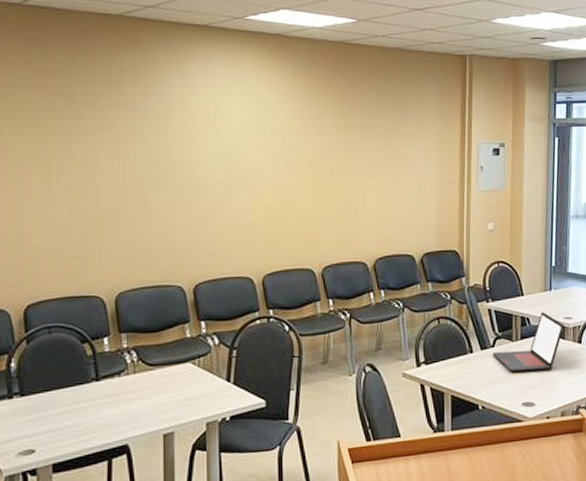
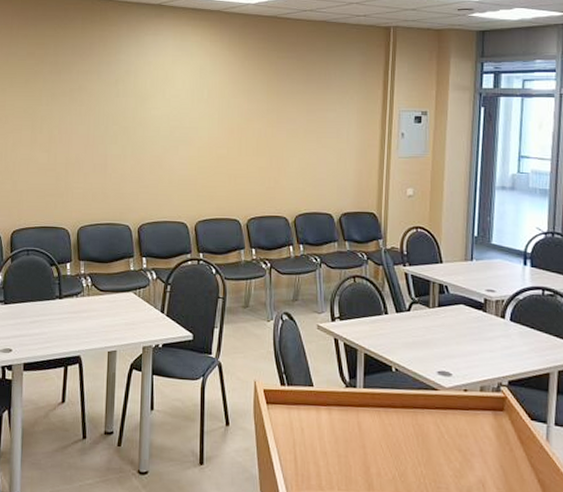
laptop: present [492,311,565,373] -> none [408,281,486,342]

